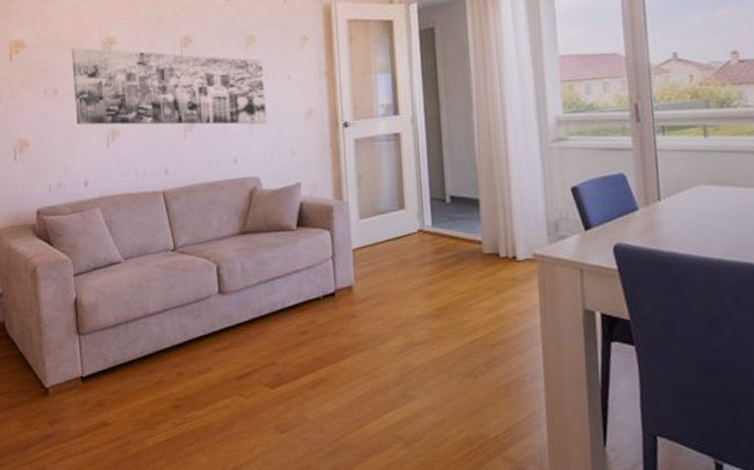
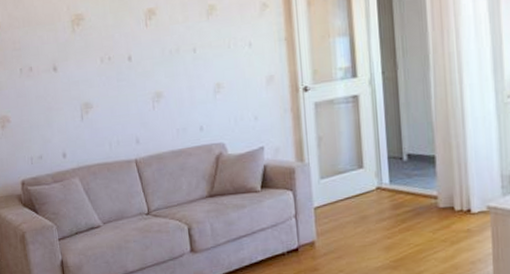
wall art: present [71,47,267,125] -> none [42,25,230,101]

